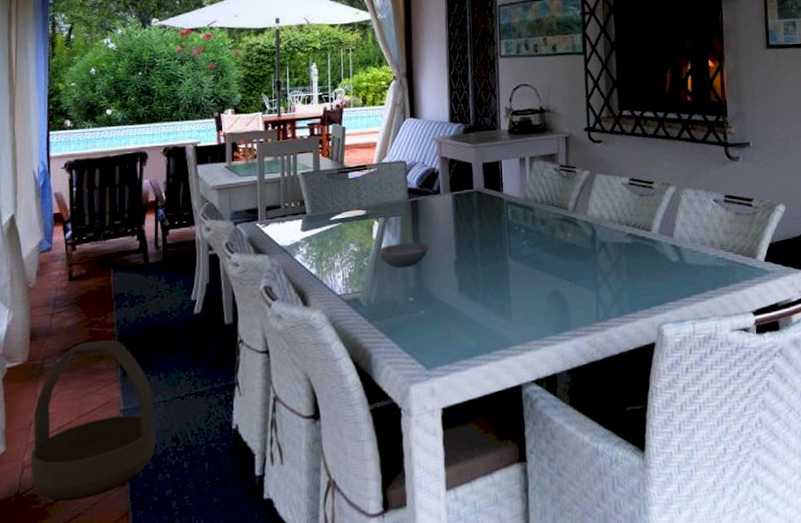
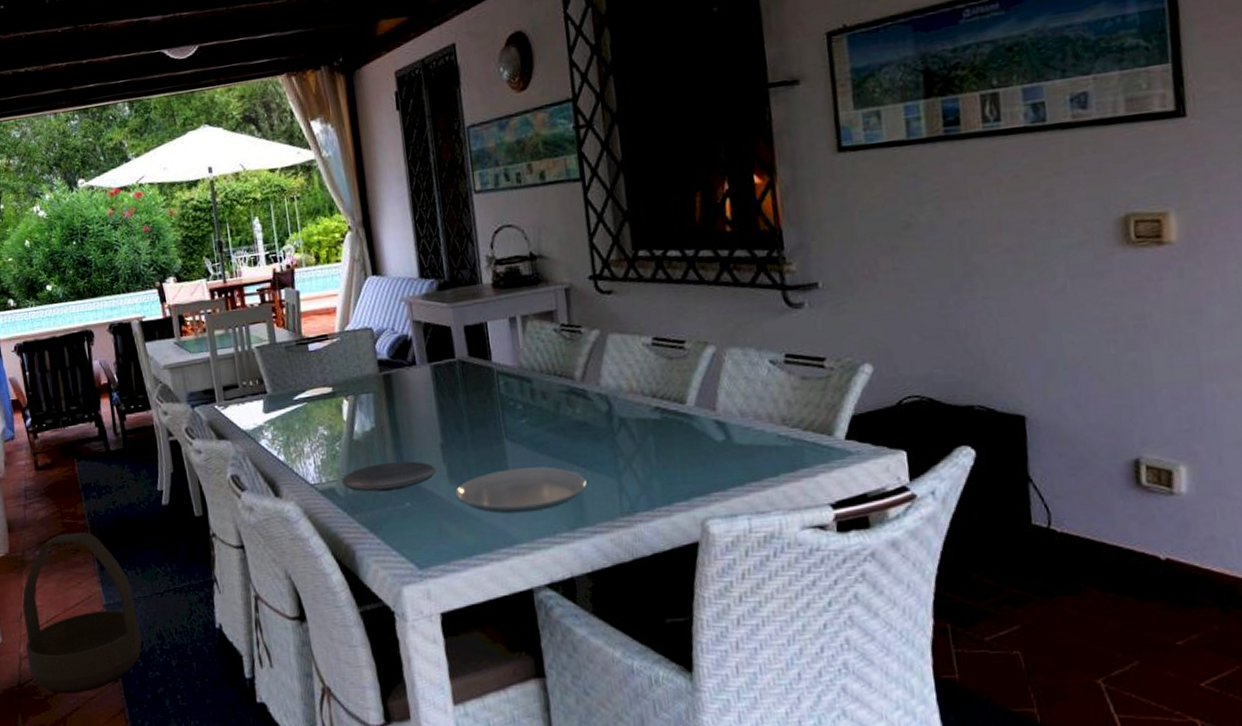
plate: none [365,275,449,302] -> present [341,461,436,492]
bowl: present [378,242,430,269] -> none [351,423,409,454]
plate: none [464,281,572,320] -> present [456,467,587,514]

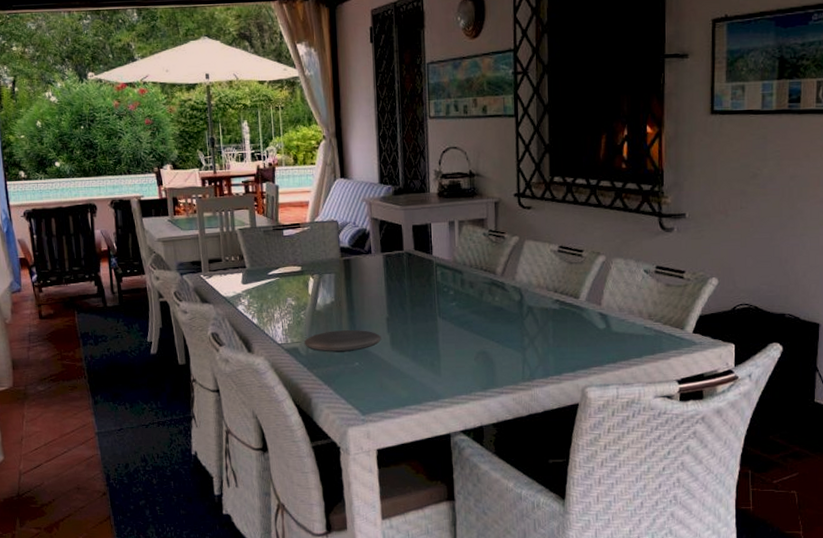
basket: present [22,532,142,694] -> none [23,373,128,504]
plate: present [456,467,587,514] -> none [396,340,499,375]

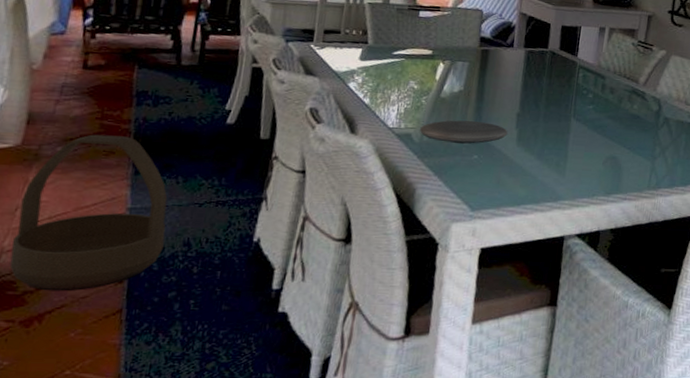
basket: none [23,373,128,504] -> present [9,134,168,292]

